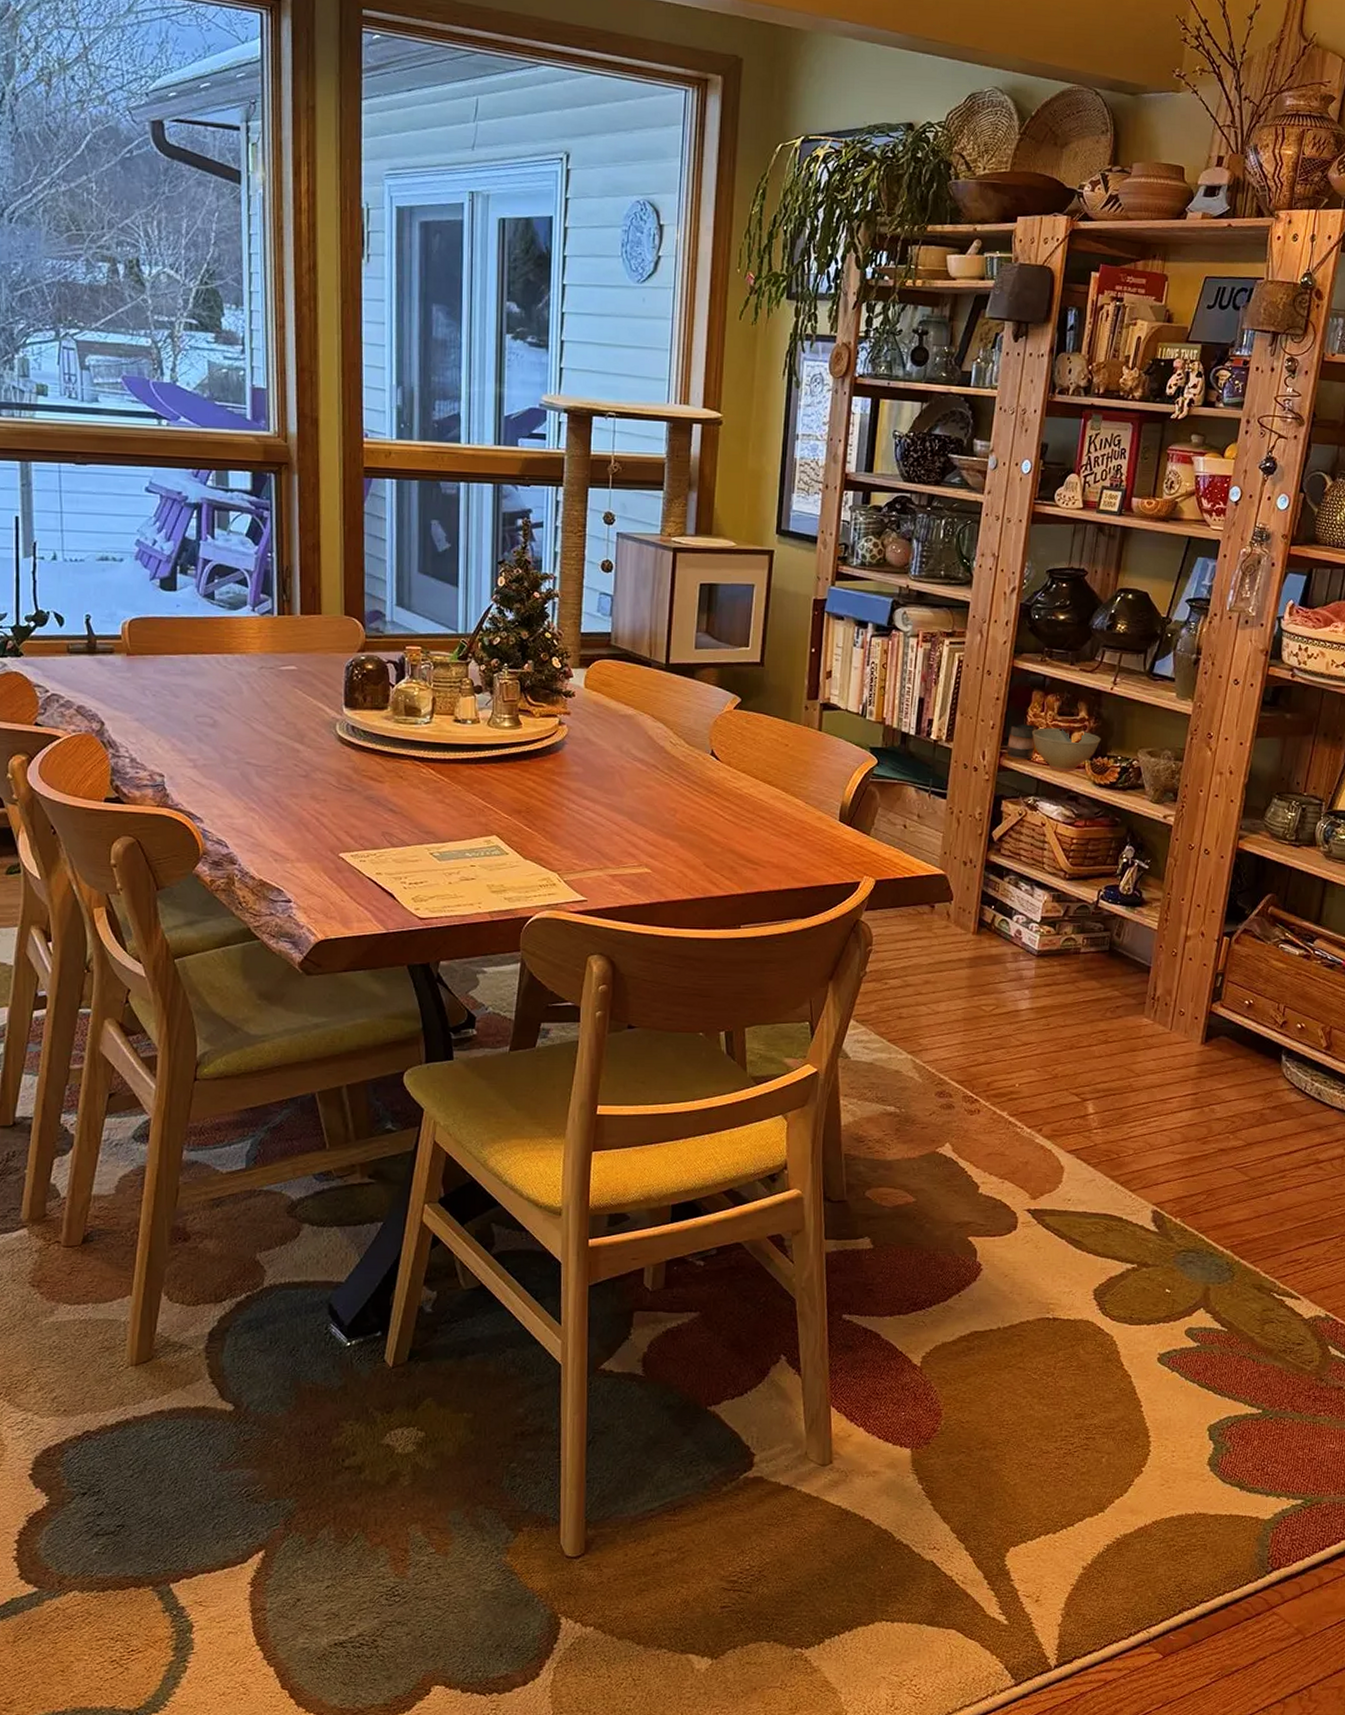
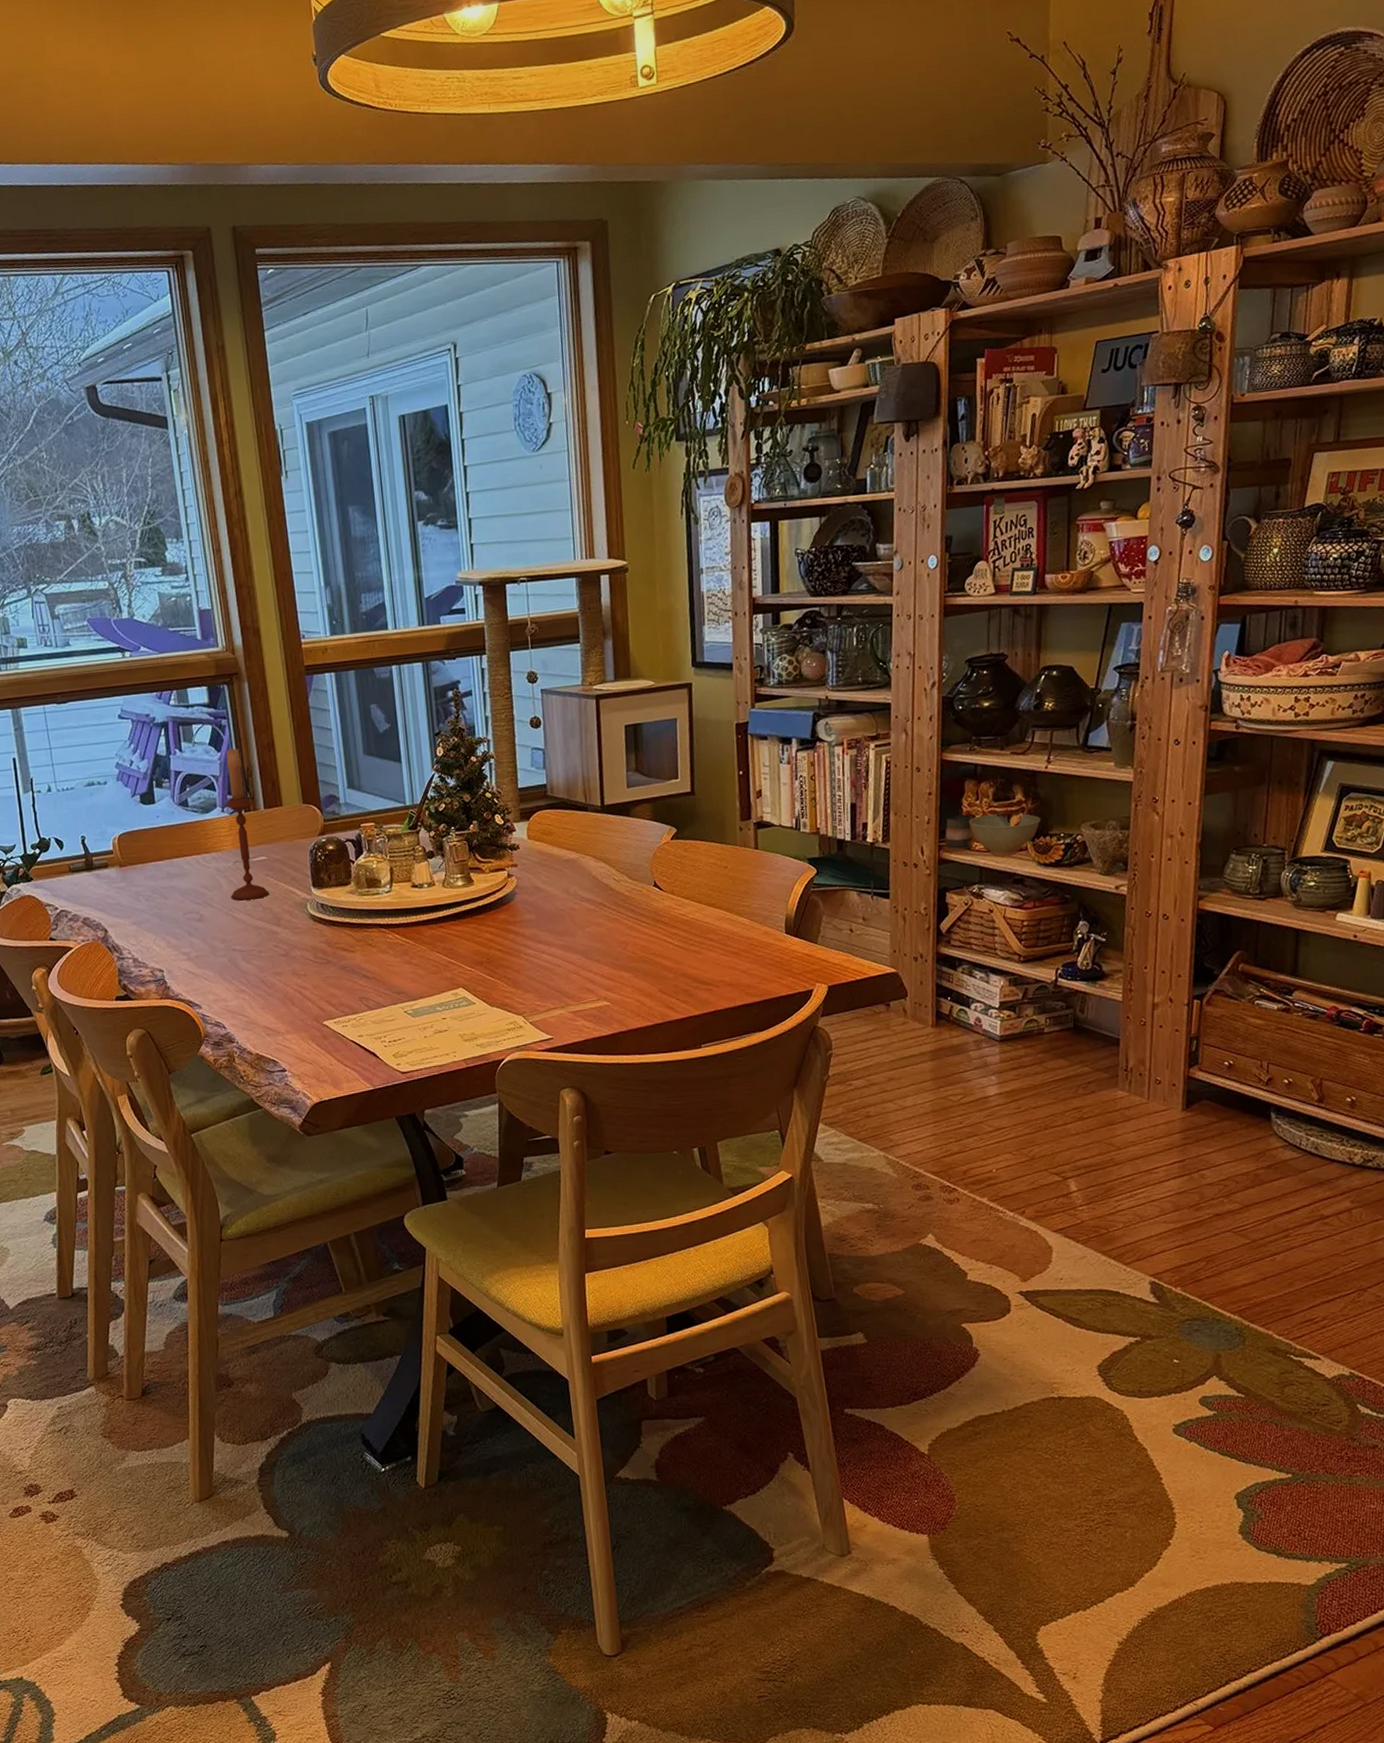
candlestick: none [251,542,295,711] -> present [225,747,270,901]

